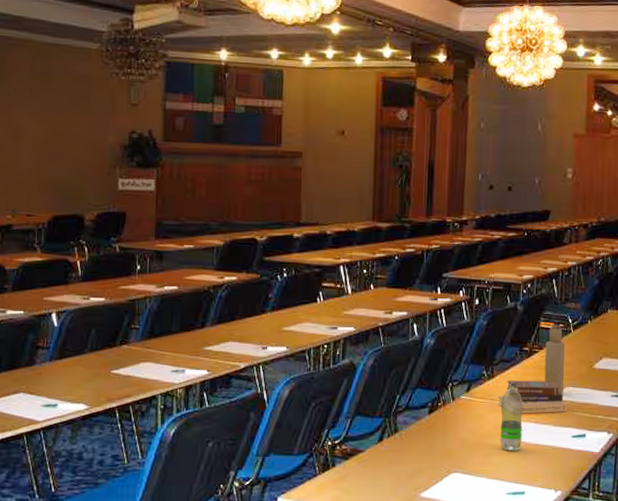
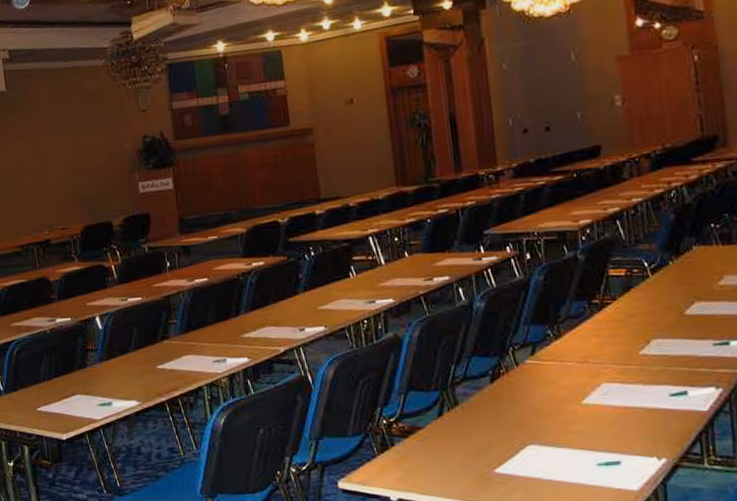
books: present [498,380,568,414] -> none [570,334,660,374]
bottle: present [500,381,523,451] -> none [574,339,608,417]
bottle: present [544,325,566,394] -> none [619,270,651,348]

